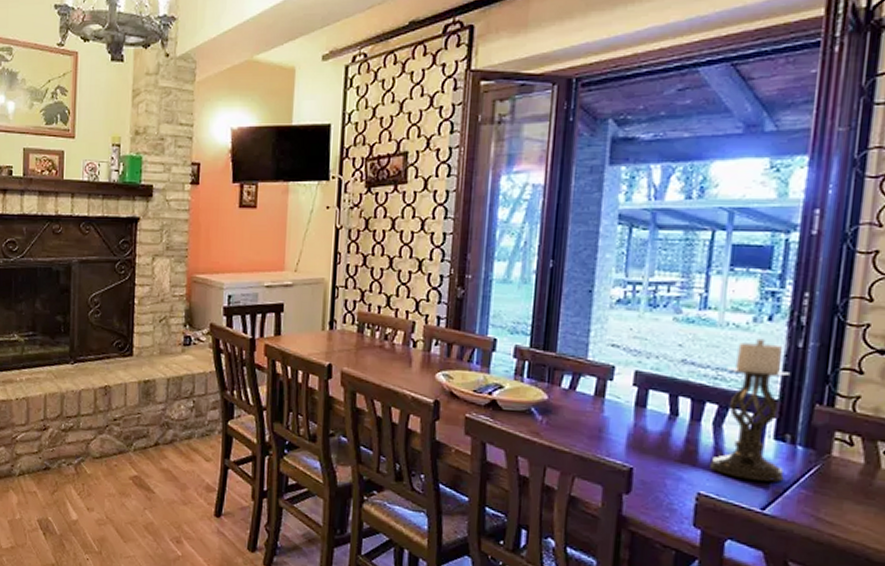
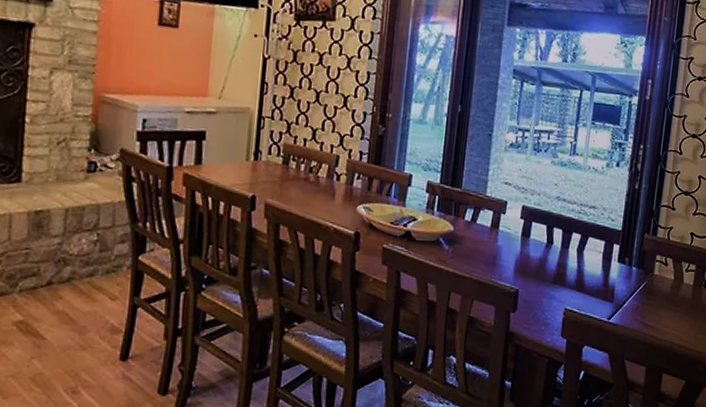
candle holder: present [710,338,791,482] -> none [574,180,630,296]

